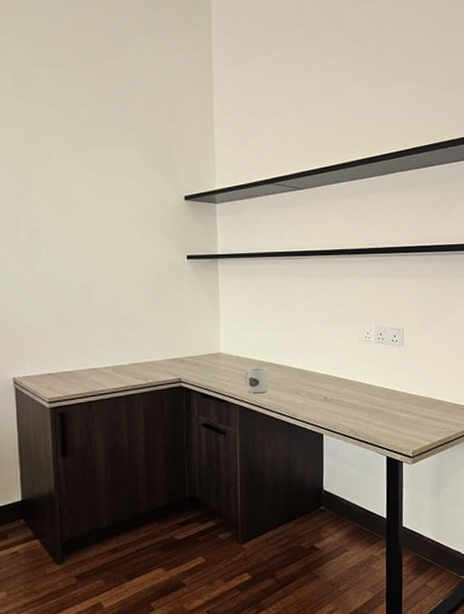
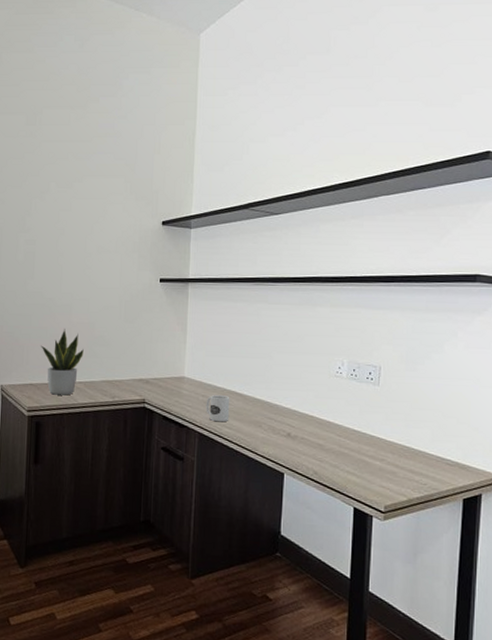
potted plant: none [58,312,109,383] -> present [41,329,84,396]

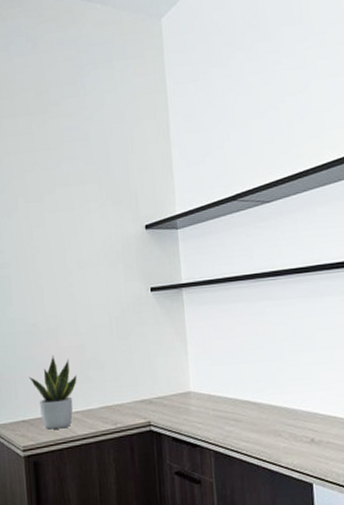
mug: present [206,395,230,422] -> none [217,406,246,437]

